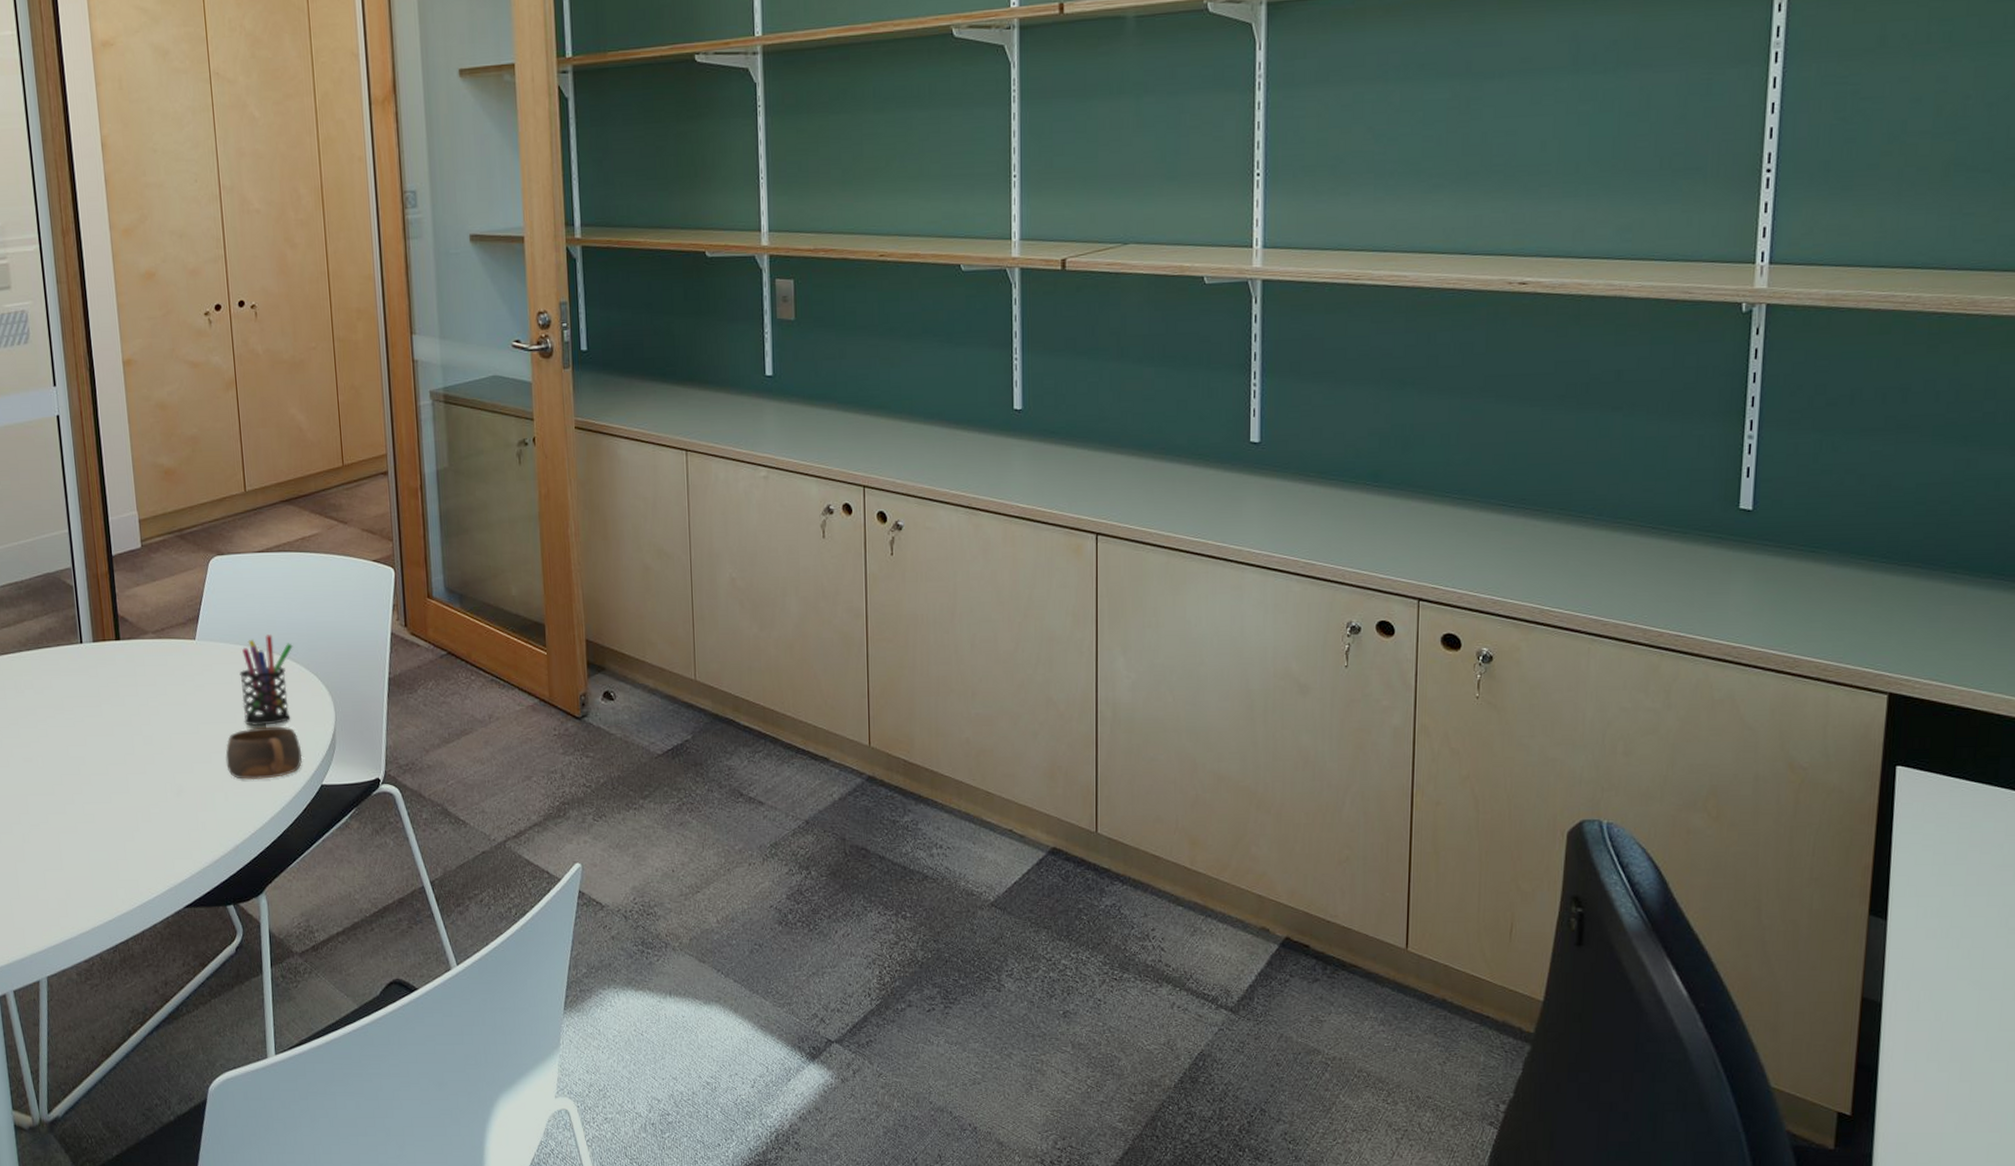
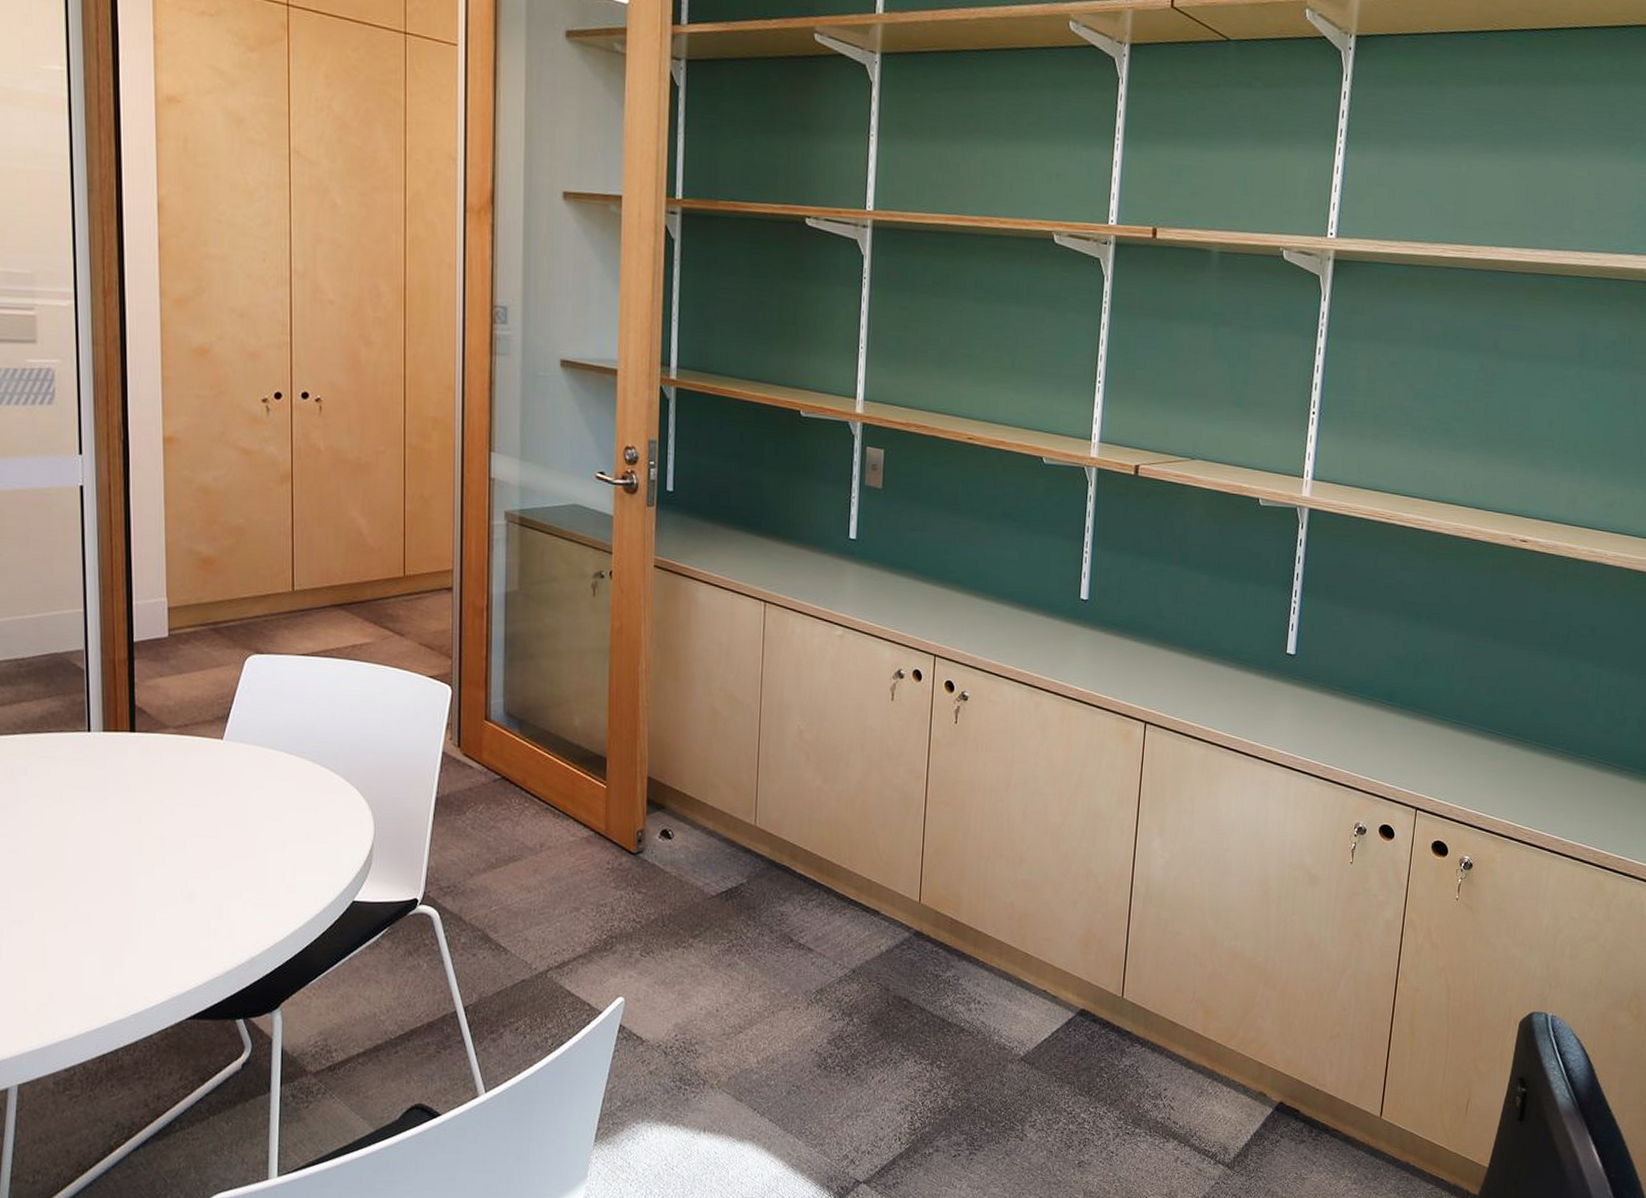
cup: present [225,726,302,781] -> none [247,836,334,892]
pen holder: present [239,634,293,727] -> none [270,741,333,836]

